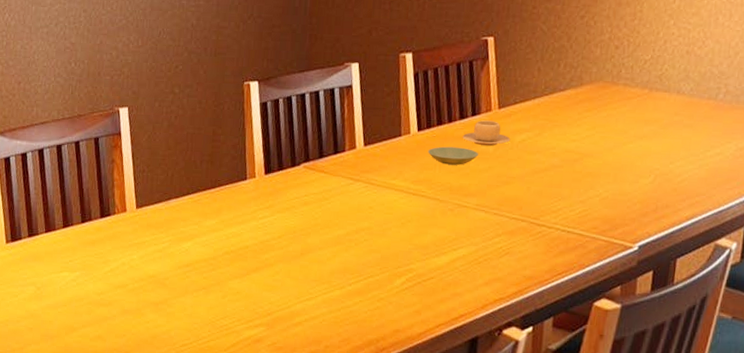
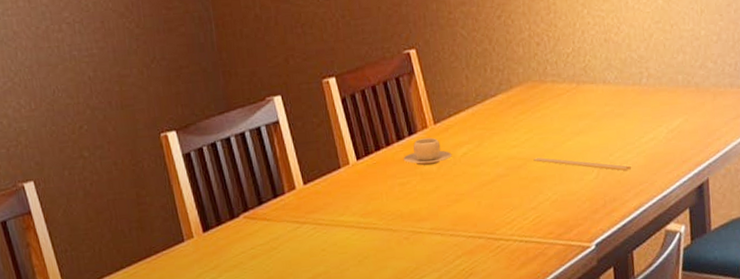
saucer: present [427,146,479,165] -> none [370,170,424,191]
chopsticks: none [591,154,691,181] -> present [533,157,632,172]

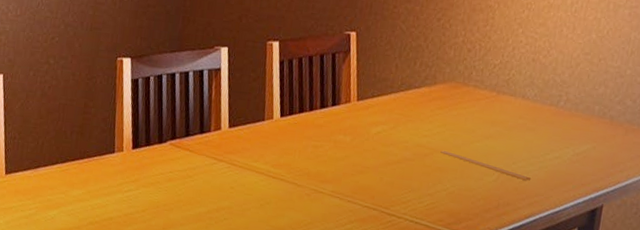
teacup: present [403,137,452,165] -> none [321,110,367,136]

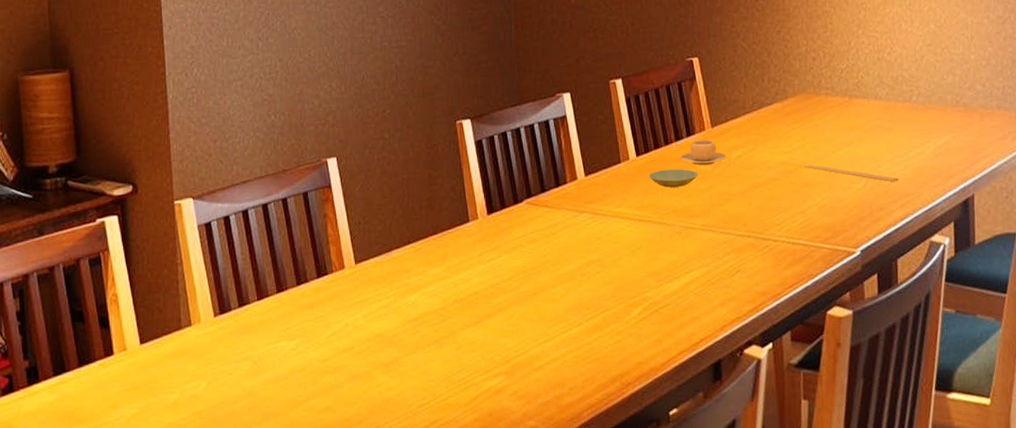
saucer: none [288,133,337,153] -> present [648,169,699,187]
teacup: none [321,110,367,136] -> present [680,140,727,165]

